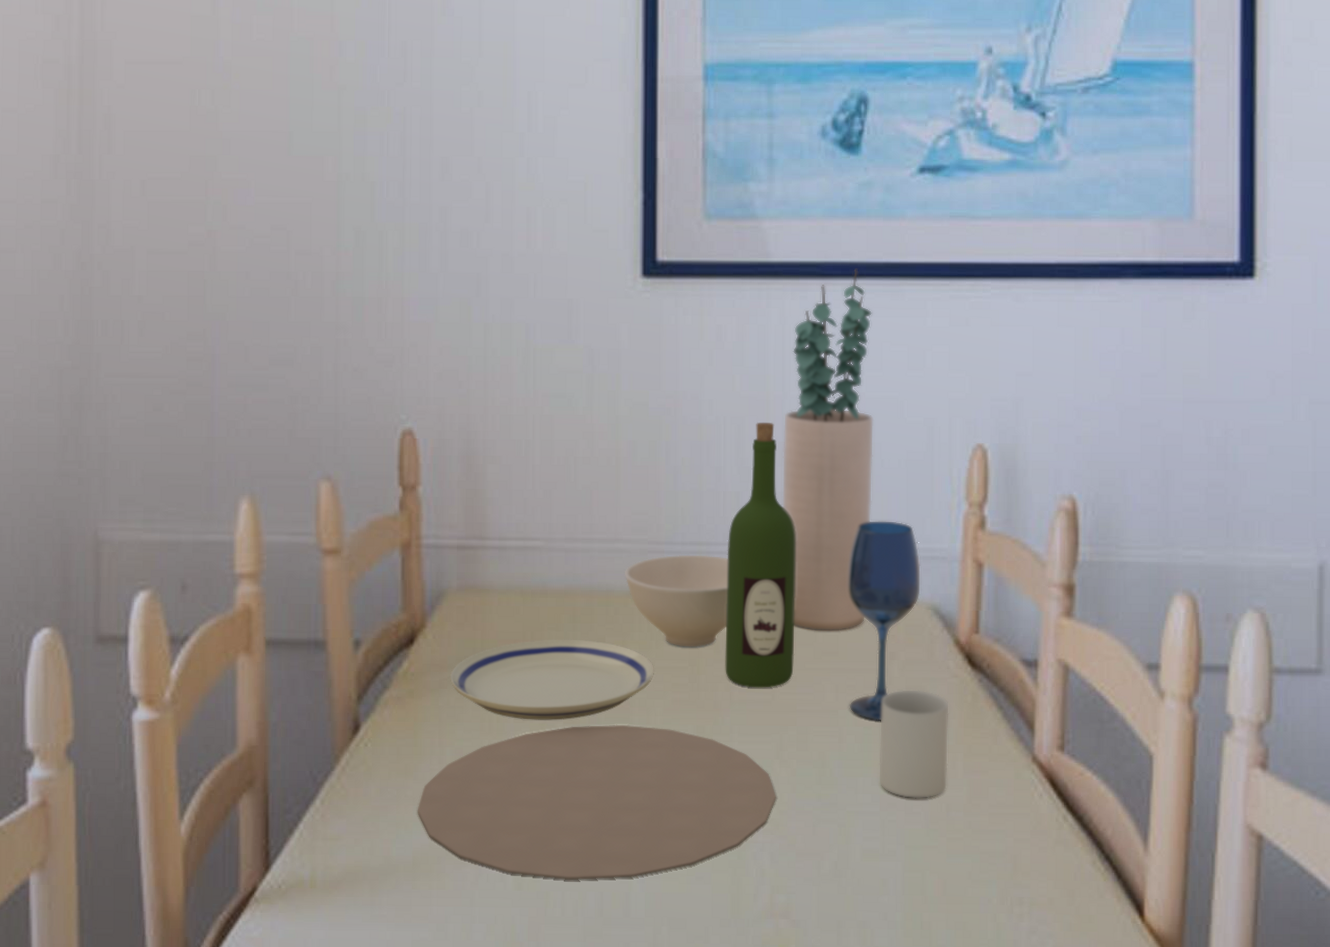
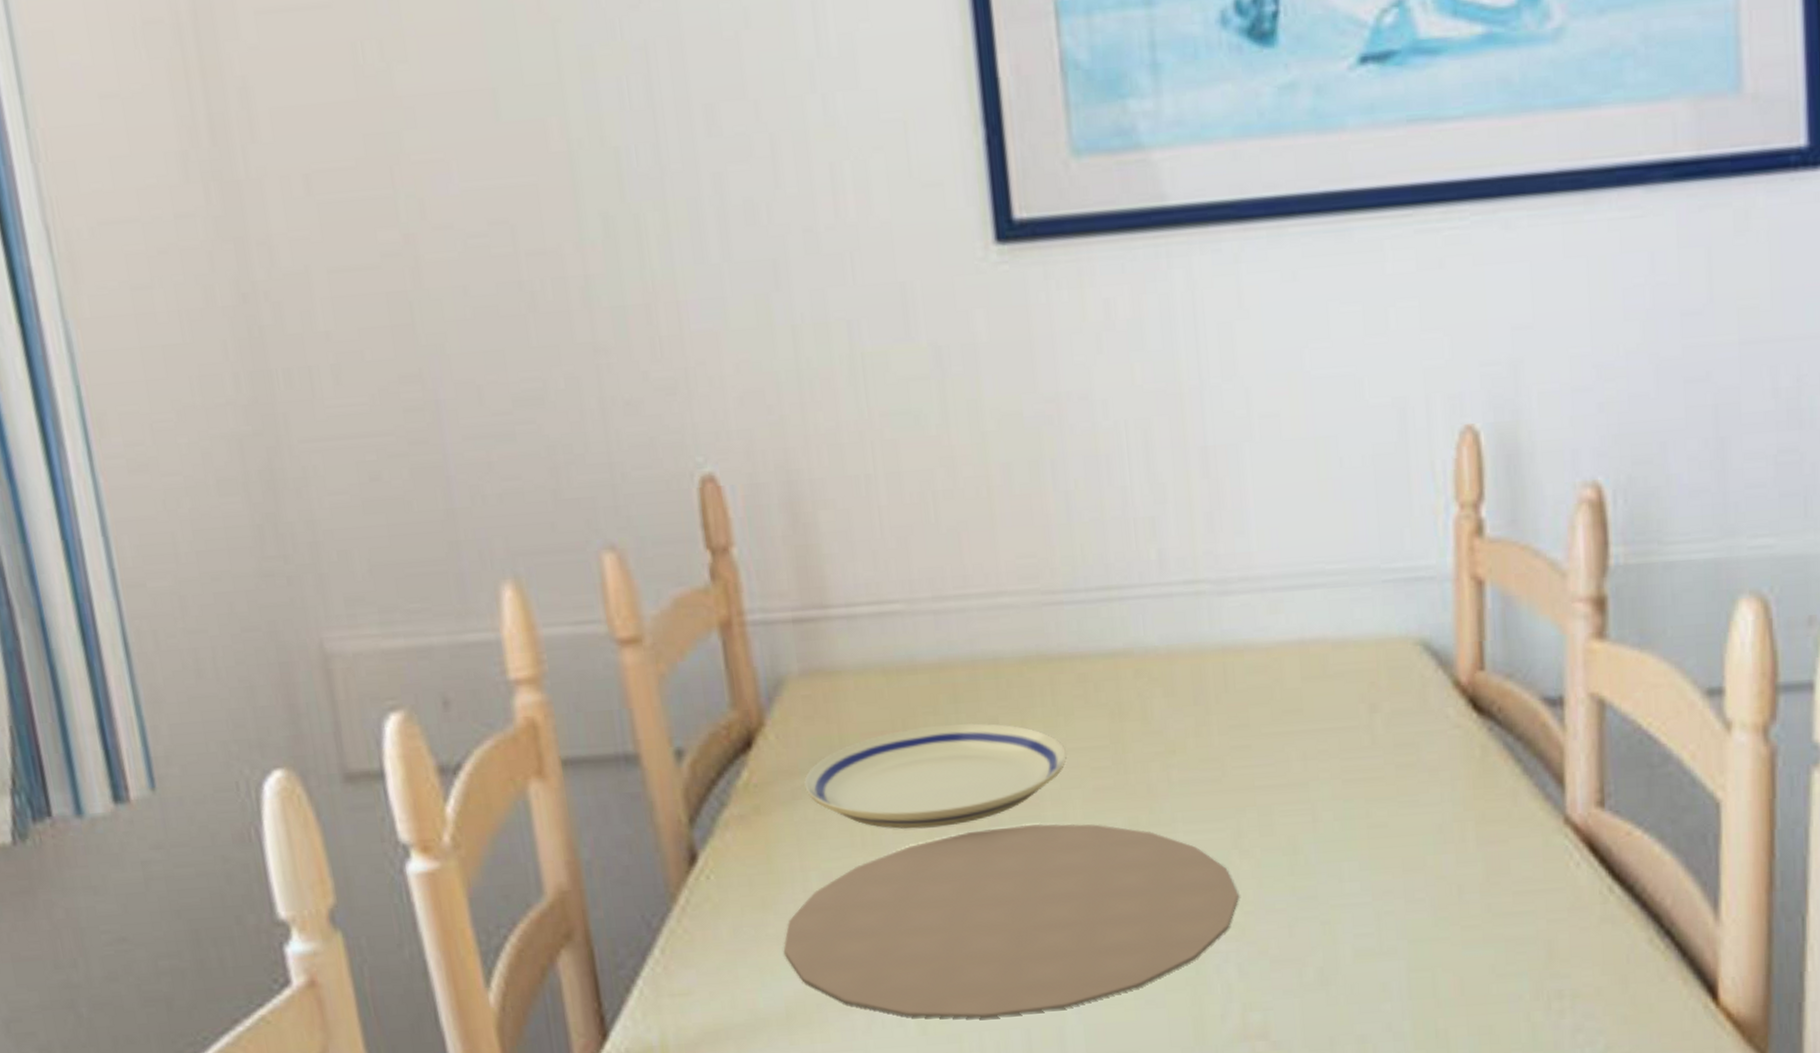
bowl: present [624,554,729,648] -> none [1013,601,1155,722]
wine bottle: present [725,422,797,688] -> none [1145,422,1247,765]
vase: present [781,268,874,631] -> none [1204,204,1334,685]
wineglass: present [847,521,921,721] -> none [1307,536,1404,791]
cup: present [879,690,949,799] -> none [1363,747,1457,883]

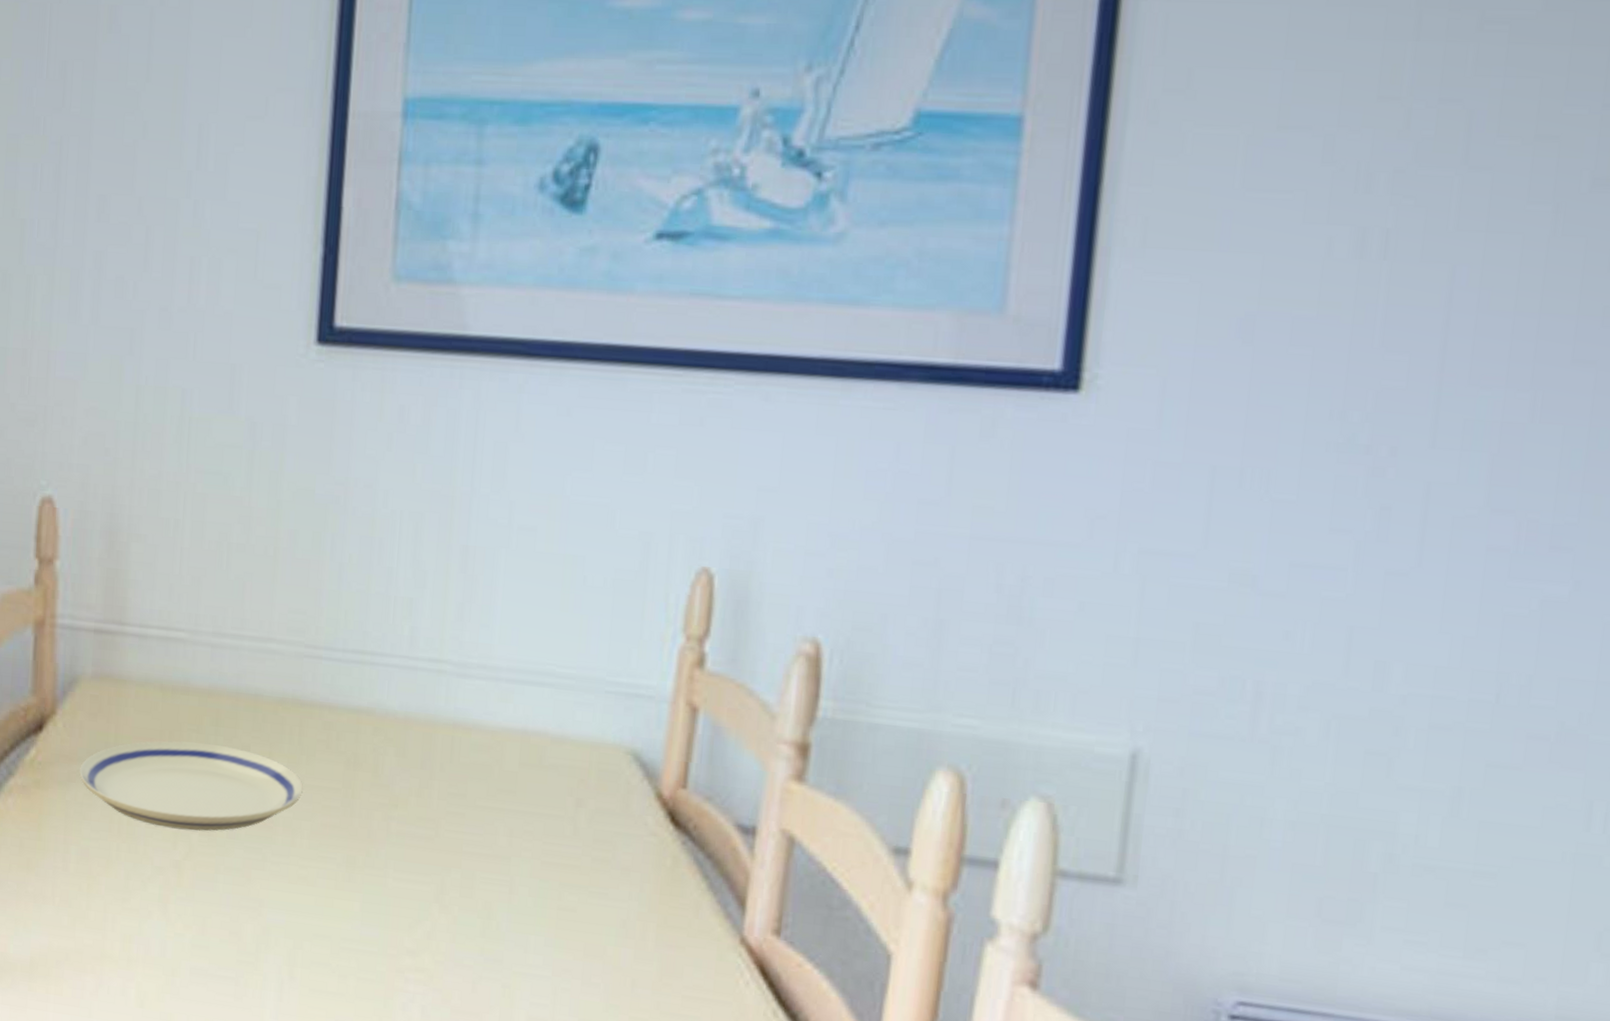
placemat: present [783,823,1240,1019] -> none [37,839,433,1012]

